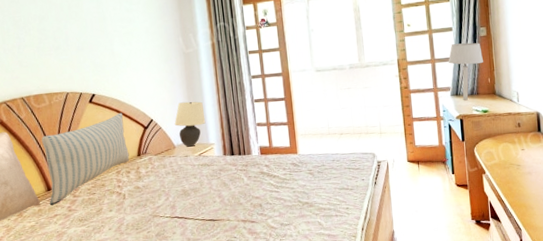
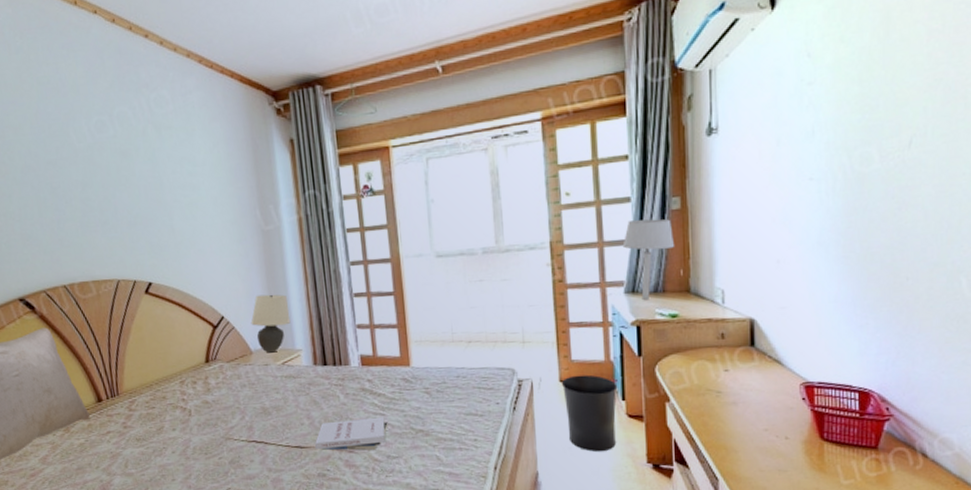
pillow: present [41,112,130,206] -> none [88,307,196,421]
books: none [225,193,282,222] -> present [315,417,388,451]
waste bin: none [409,156,449,213] -> present [562,374,618,451]

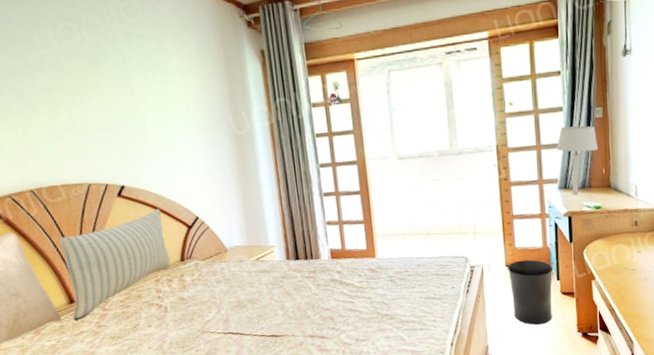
pillow: none [88,307,196,421] -> present [58,208,171,322]
table lamp: present [250,294,291,353] -> none [225,195,264,250]
books: present [315,417,388,451] -> none [289,304,357,338]

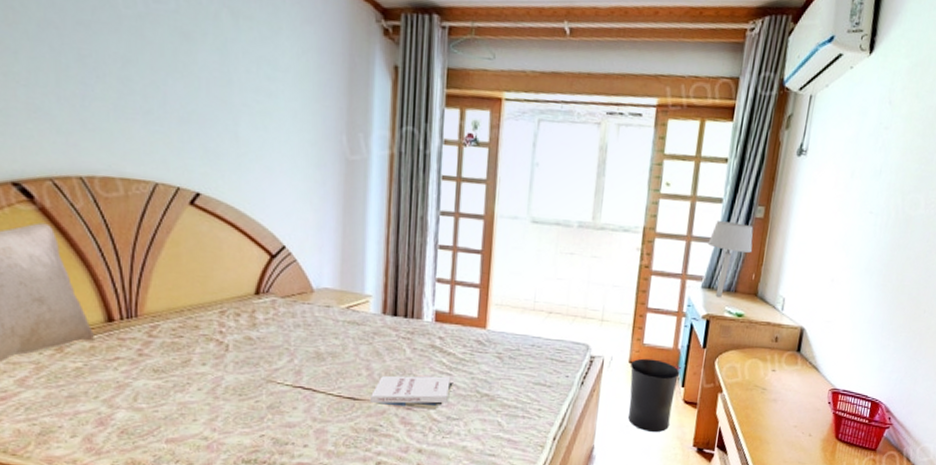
pillow: present [58,208,171,322] -> none [105,227,243,344]
books: none [289,304,357,338] -> present [370,375,453,409]

